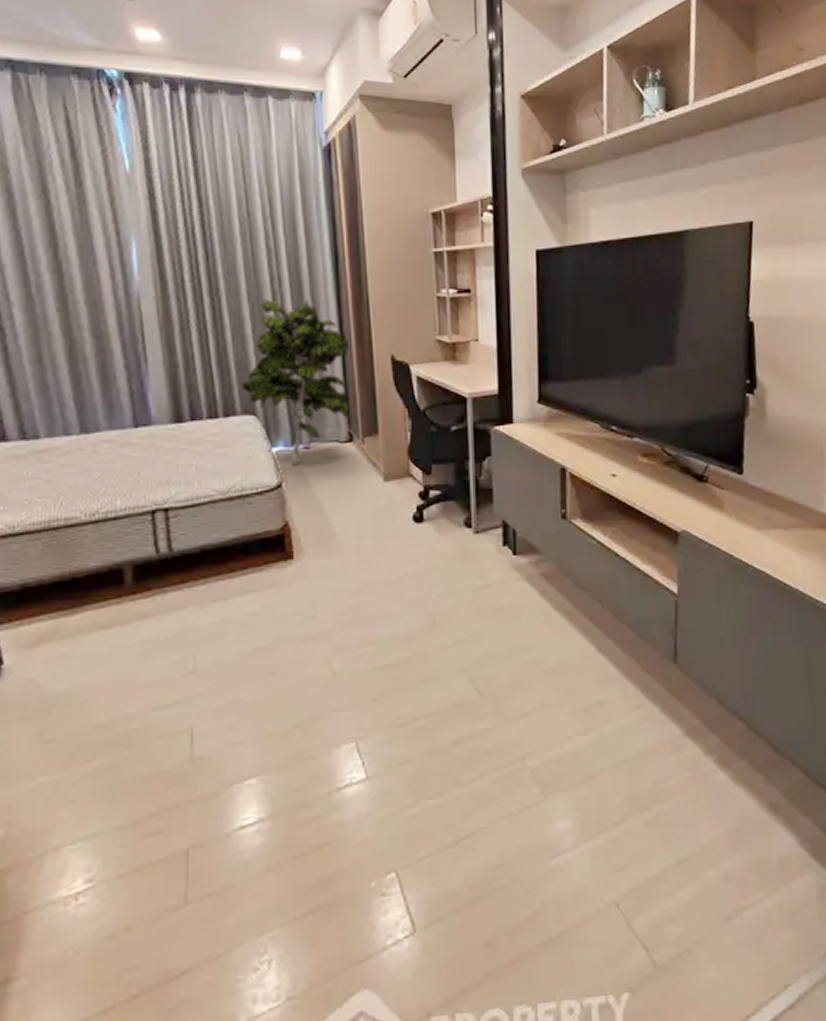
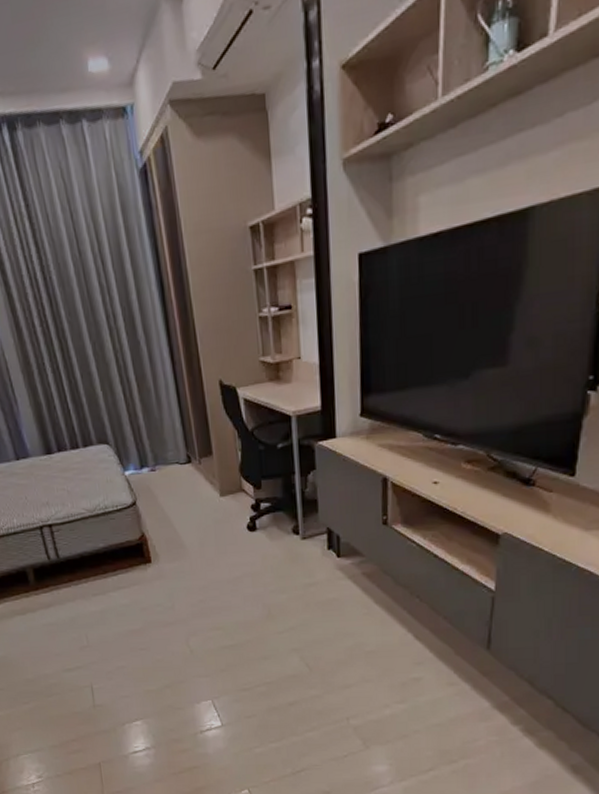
indoor plant: present [242,299,351,466] -> none [94,332,187,487]

